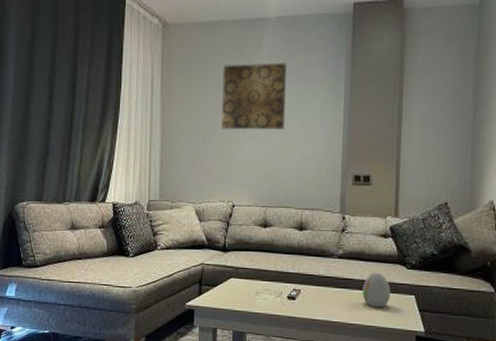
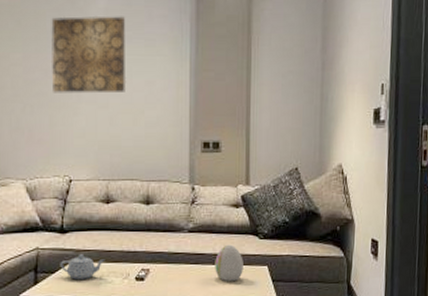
teapot: none [221,271,261,294] -> present [60,254,105,280]

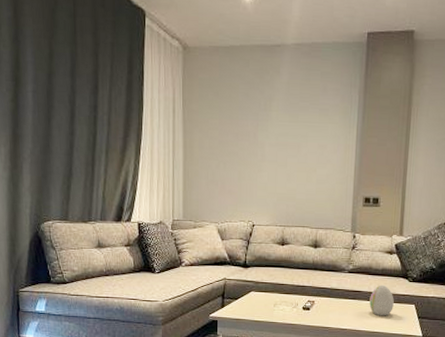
wall art: present [50,15,127,94] -> none [241,88,303,154]
teapot: present [60,254,105,280] -> none [242,285,279,306]

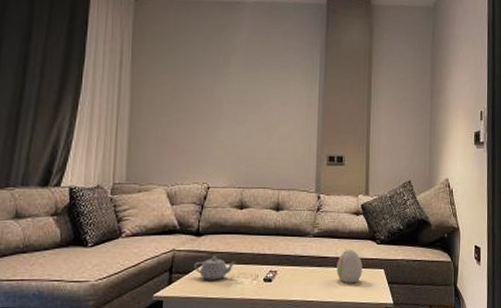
teapot: none [242,285,279,306] -> present [194,256,236,280]

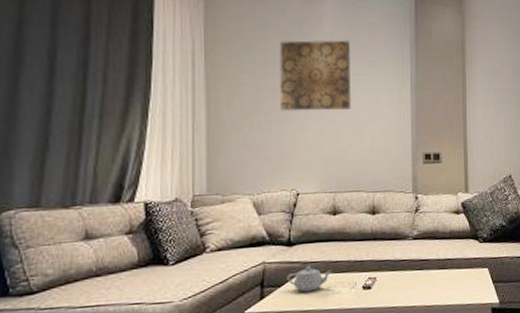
wall art: none [197,44,264,111] -> present [279,39,352,111]
decorative egg: present [336,249,363,284] -> none [439,249,466,286]

